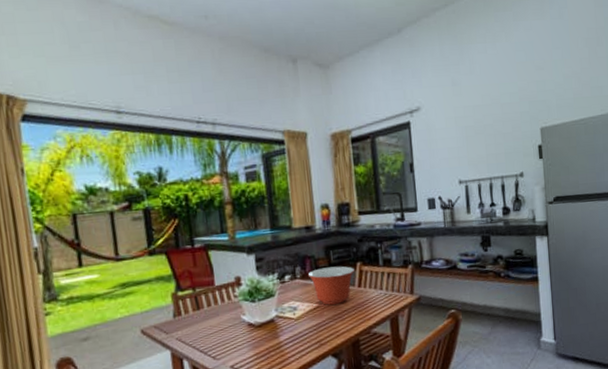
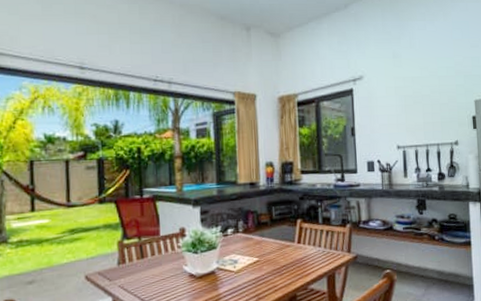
mixing bowl: present [307,266,355,305] -> none [249,222,296,260]

